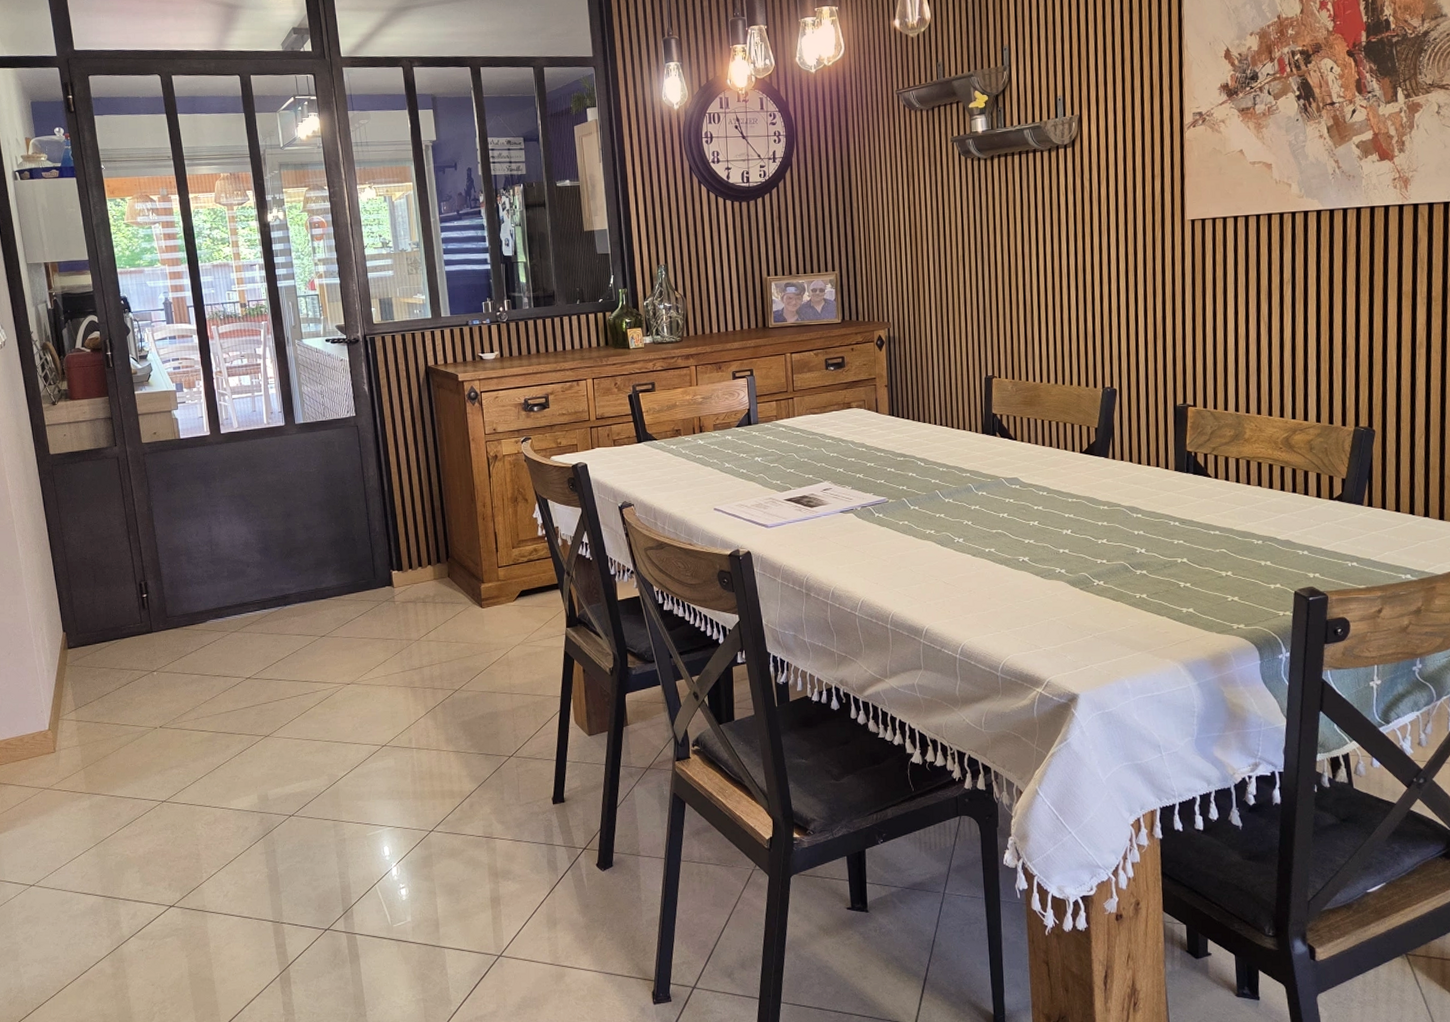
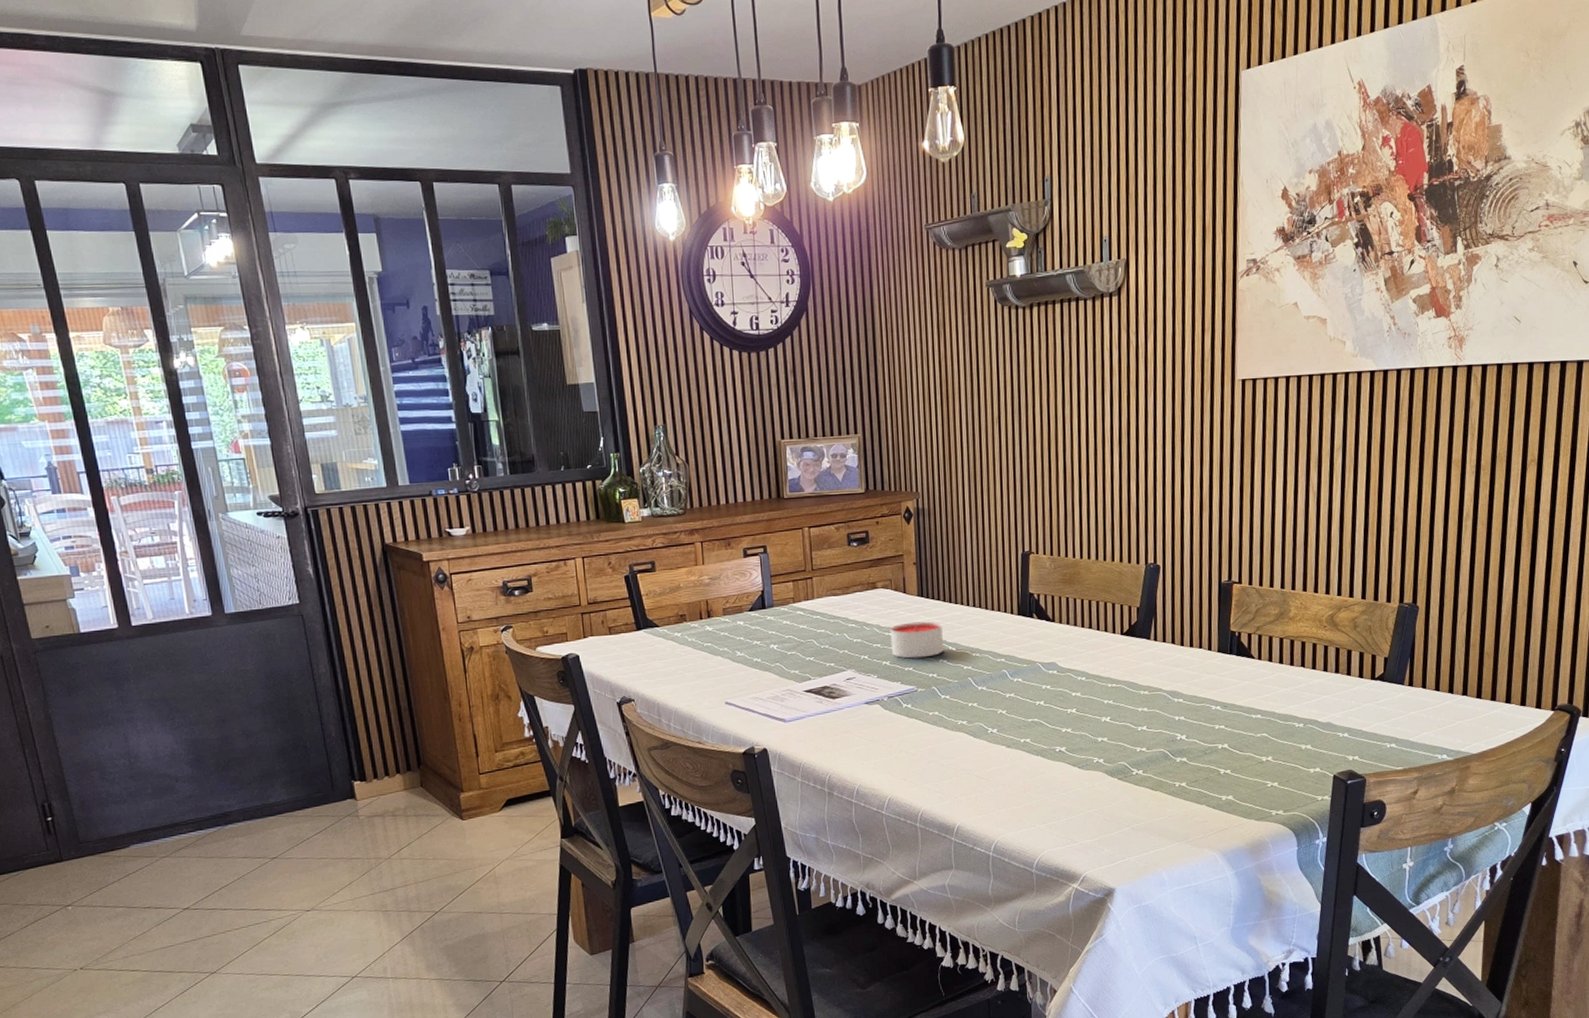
candle: none [863,438,913,472] -> present [890,621,943,659]

